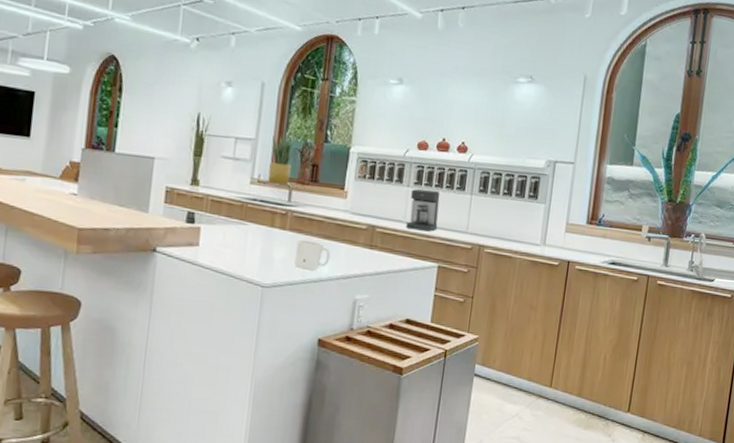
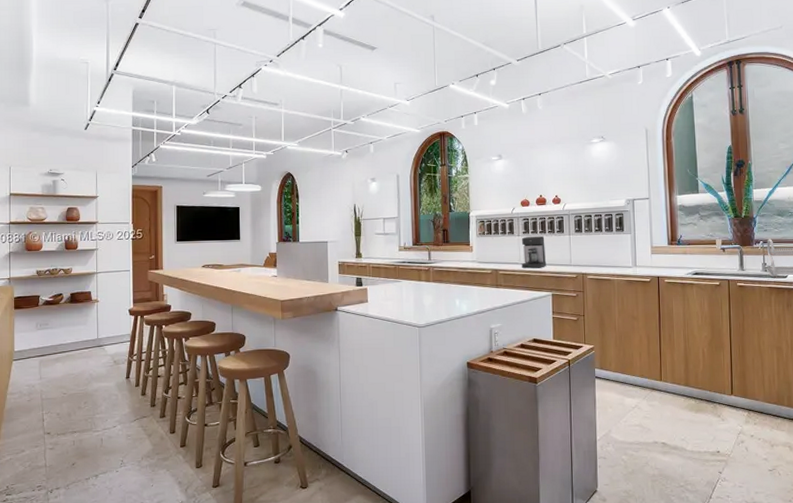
planter: present [268,135,295,185] -> none [410,211,428,249]
mug: present [294,239,331,272] -> none [440,287,467,311]

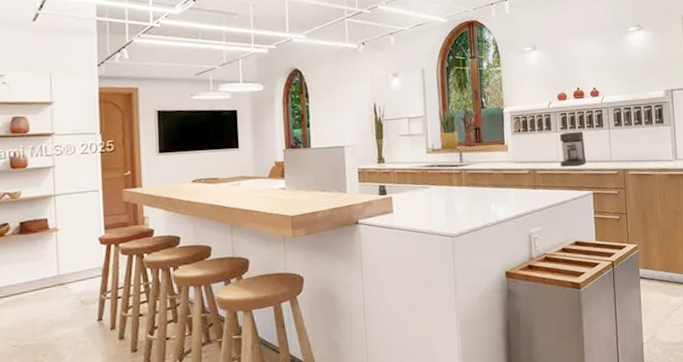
planter: none [410,211,428,249] -> present [438,108,459,150]

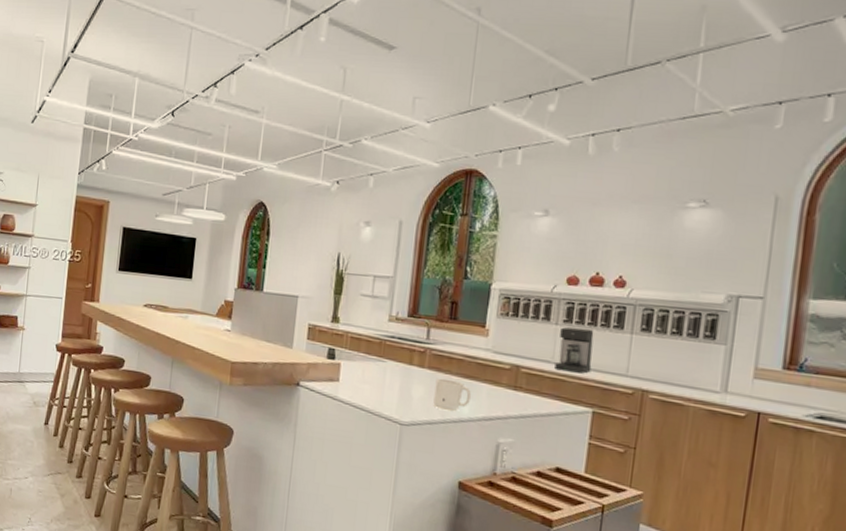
planter: present [438,108,459,150] -> none [406,272,433,323]
mug: none [473,191,504,217] -> present [433,378,472,412]

